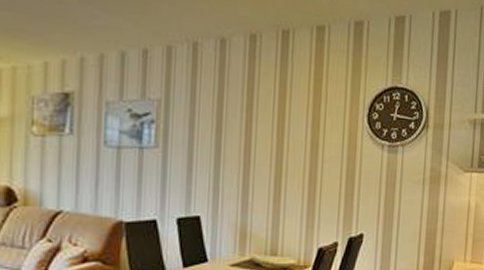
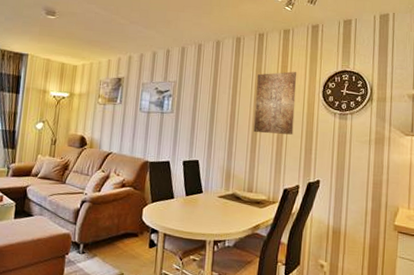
wall art: none [277,87,335,175] -> present [253,71,297,135]

